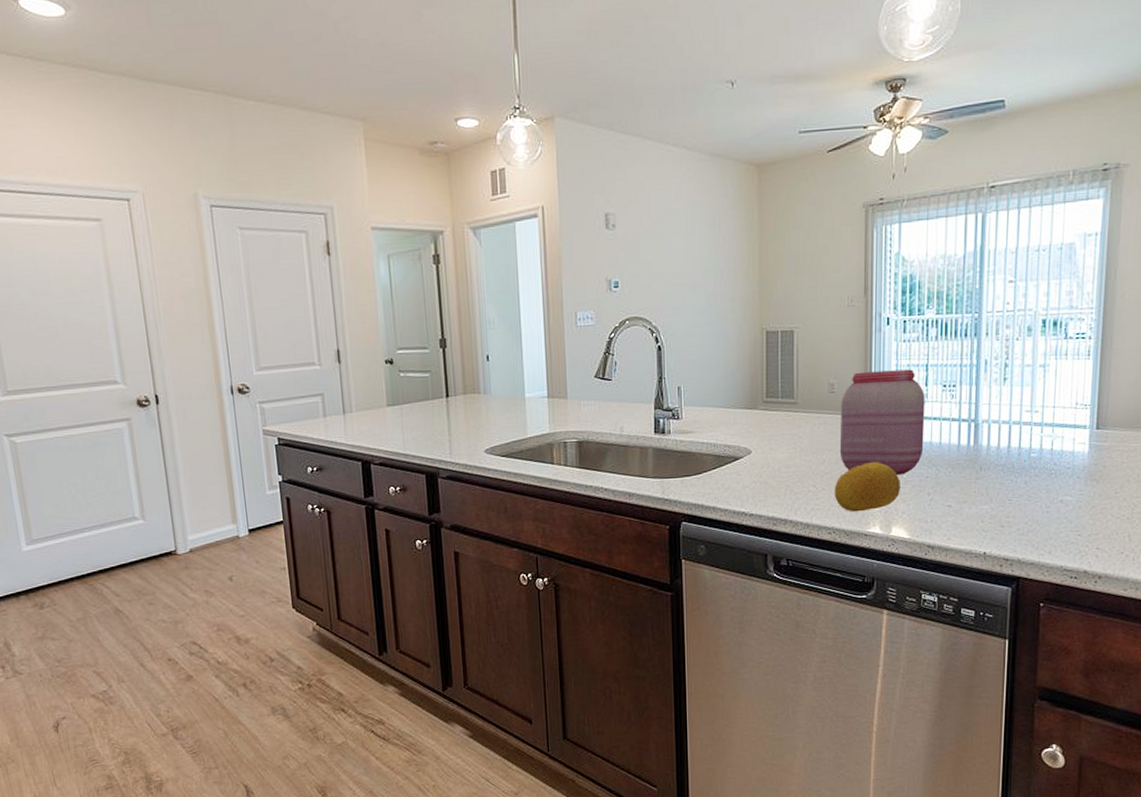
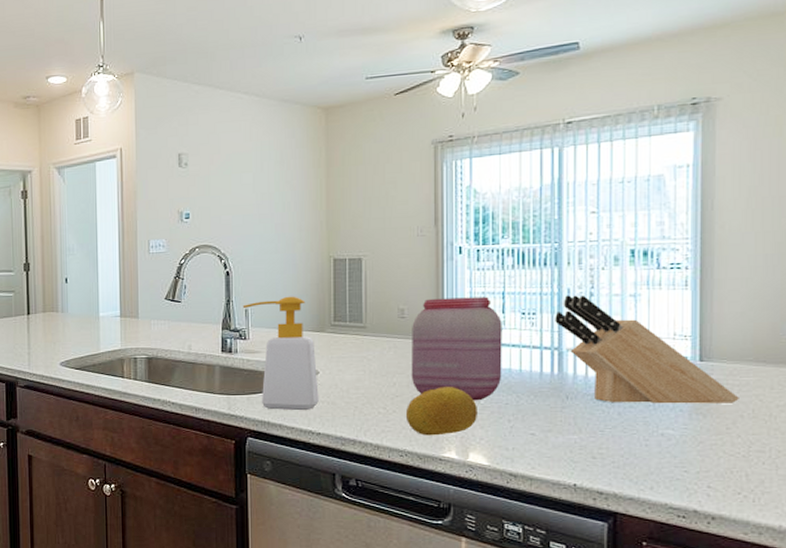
soap bottle: none [675,371,751,493] -> present [242,296,319,411]
knife block: none [973,366,1127,473] -> present [555,295,739,404]

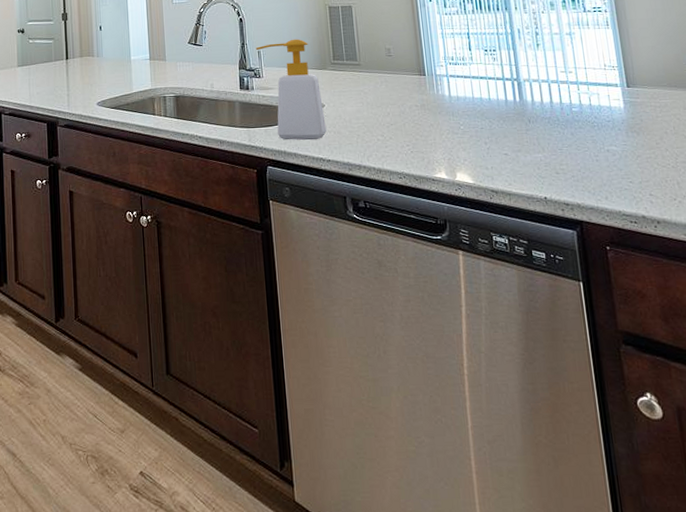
fruit: present [405,387,477,436] -> none [400,115,460,159]
jar: present [411,297,502,401] -> none [398,37,475,127]
knife block: present [555,295,739,404] -> none [511,34,662,125]

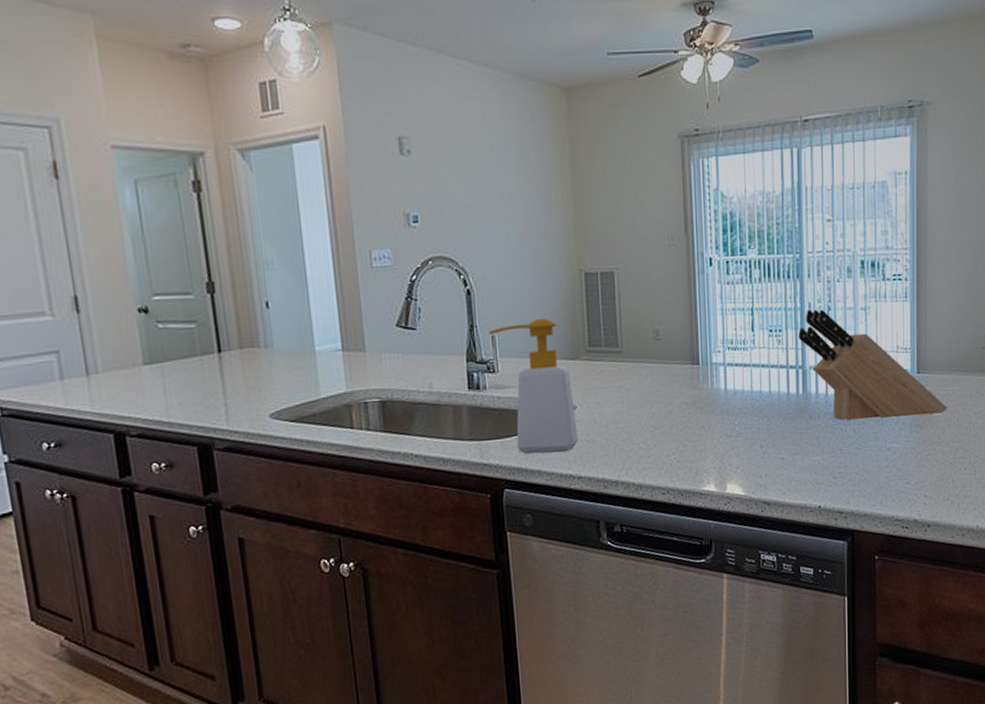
knife block: none [511,34,662,125] -> present [798,309,947,420]

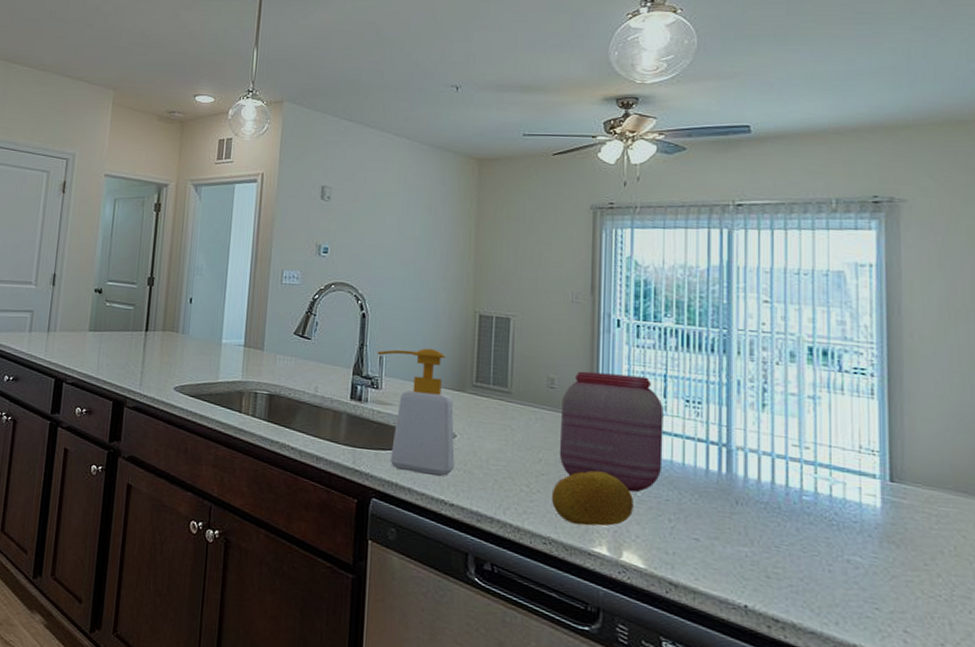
fruit: none [665,414,733,470] -> present [551,470,633,526]
jar: none [667,313,754,428] -> present [559,371,664,493]
knife block: present [798,309,947,420] -> none [723,387,938,536]

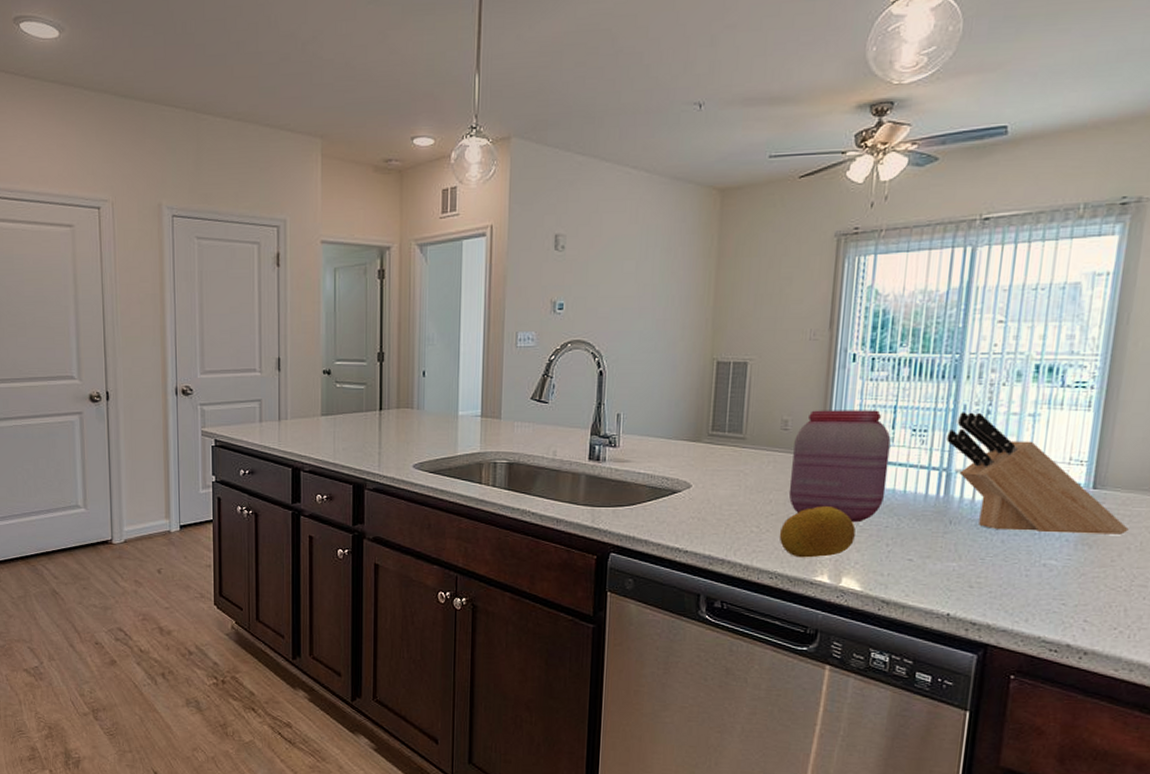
soap bottle: present [377,348,455,477] -> none [614,401,690,527]
knife block: none [723,387,938,536] -> present [947,412,1129,535]

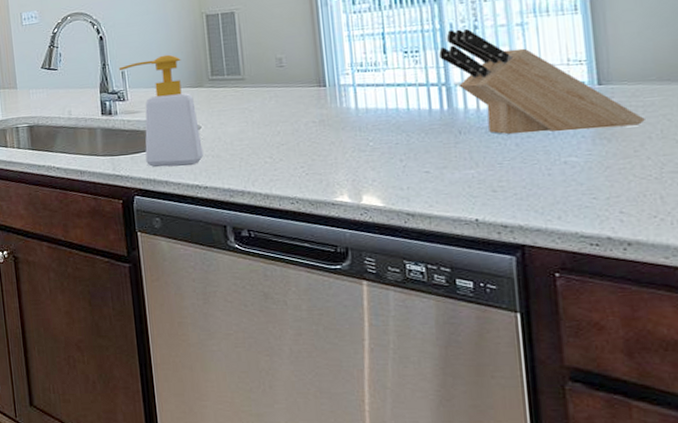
soap bottle: none [614,401,690,527] -> present [118,54,203,168]
fruit: present [779,506,856,558] -> none [292,131,368,182]
jar: present [788,410,891,523] -> none [291,38,390,144]

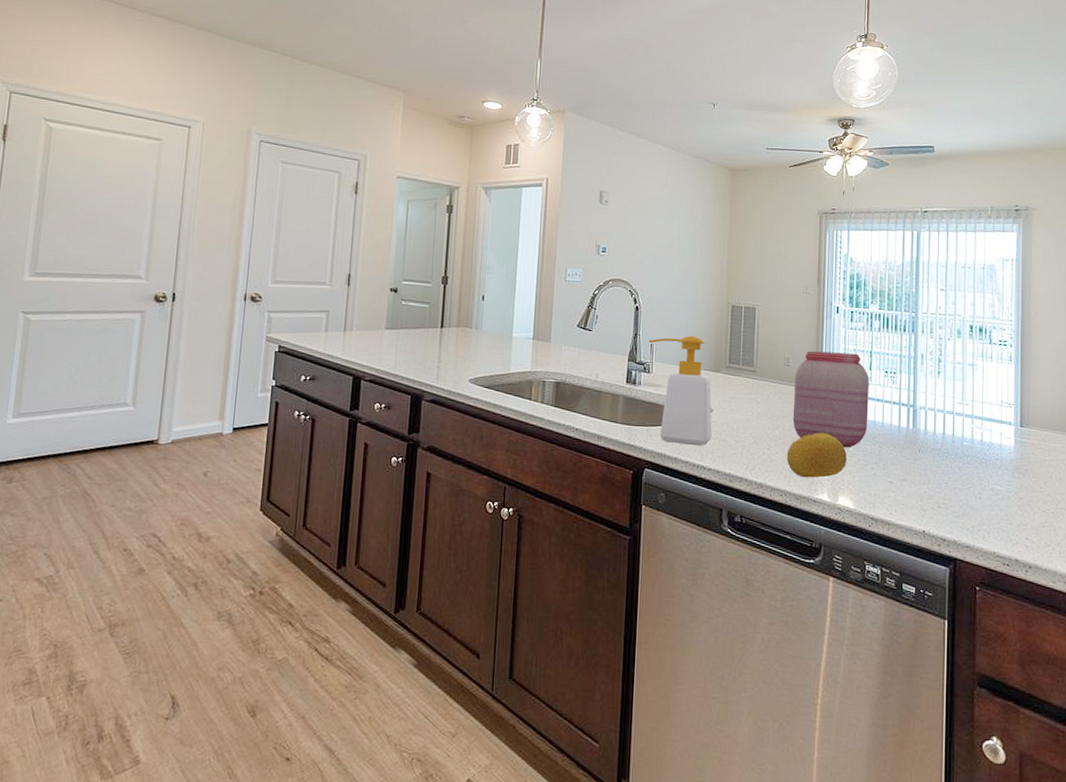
jar: none [291,38,390,144] -> present [792,350,869,448]
fruit: none [292,131,368,182] -> present [786,433,847,478]
knife block: present [439,29,645,134] -> none [911,359,1049,466]

